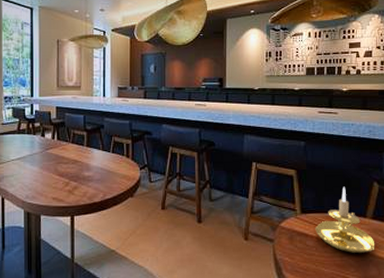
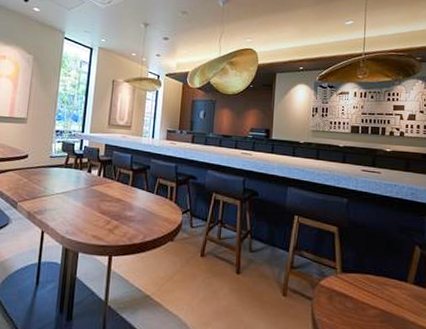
candle holder: present [314,186,375,253] -> none [354,248,416,320]

